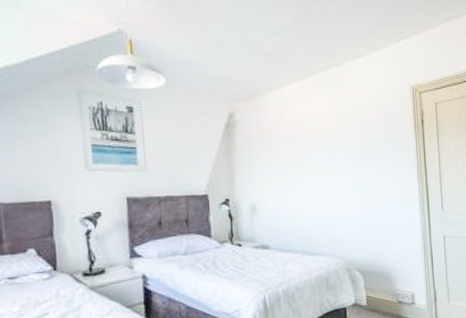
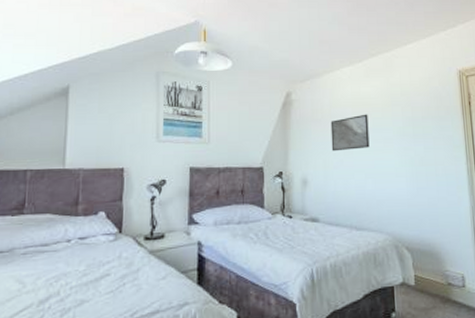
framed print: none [278,135,320,176] -> present [330,114,370,152]

